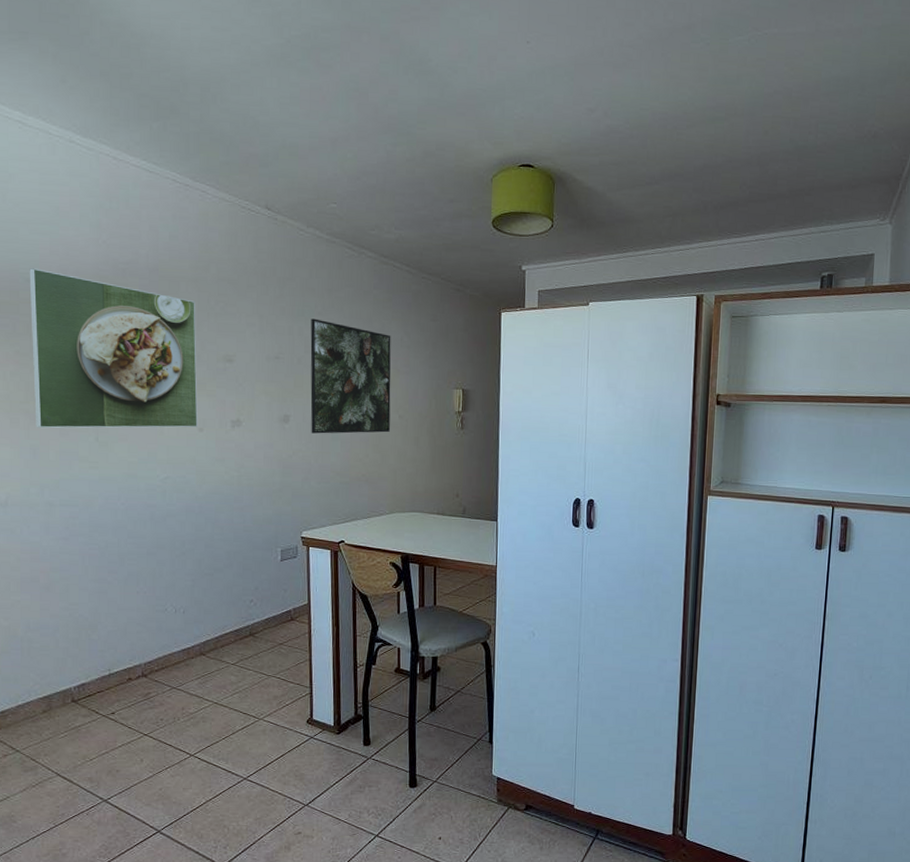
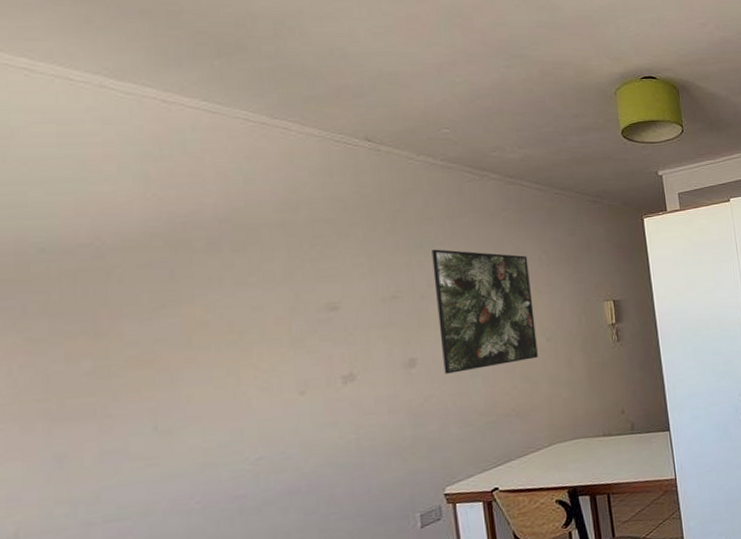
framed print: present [29,268,198,429] -> none [45,234,297,430]

